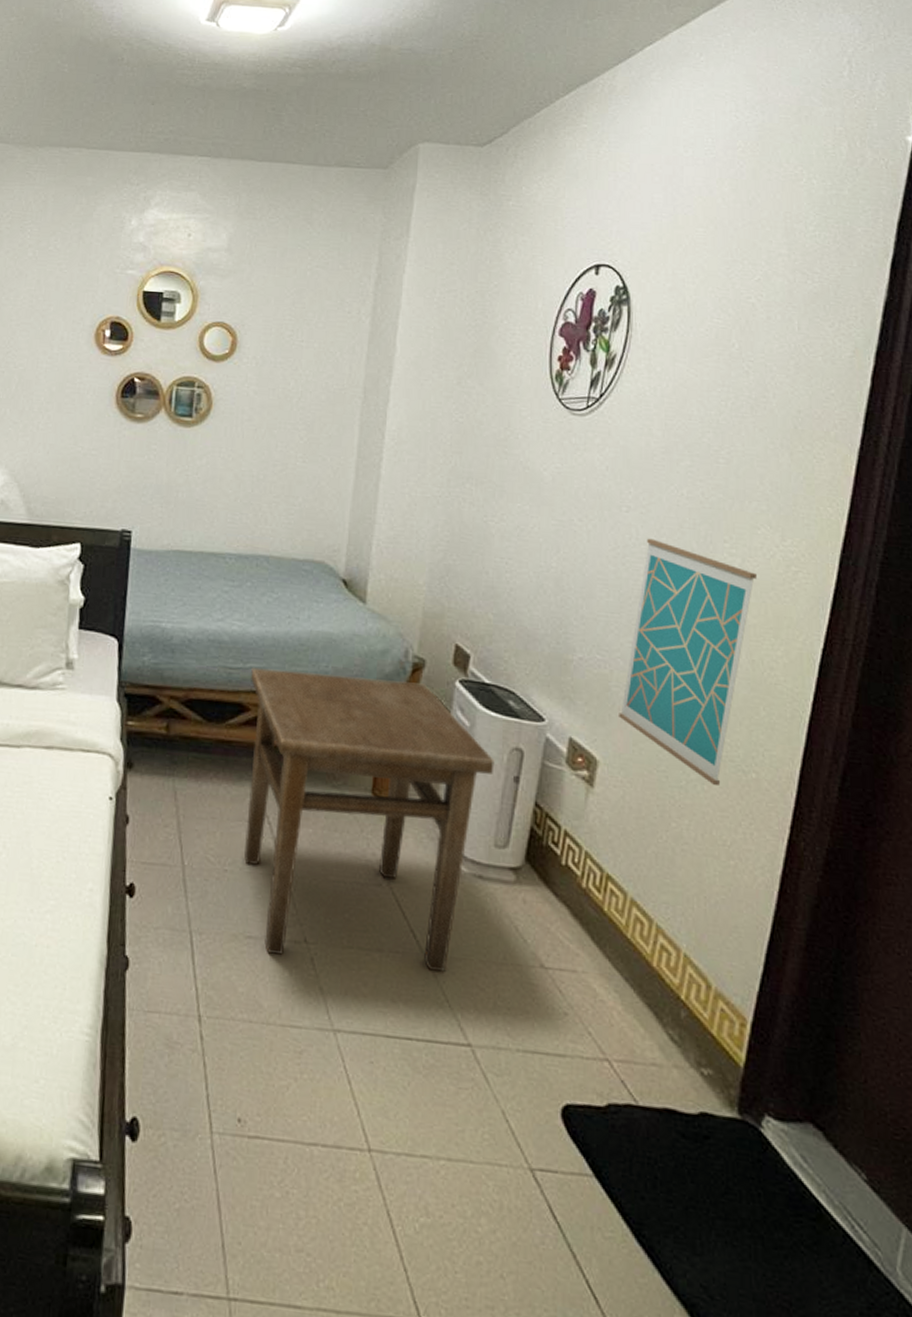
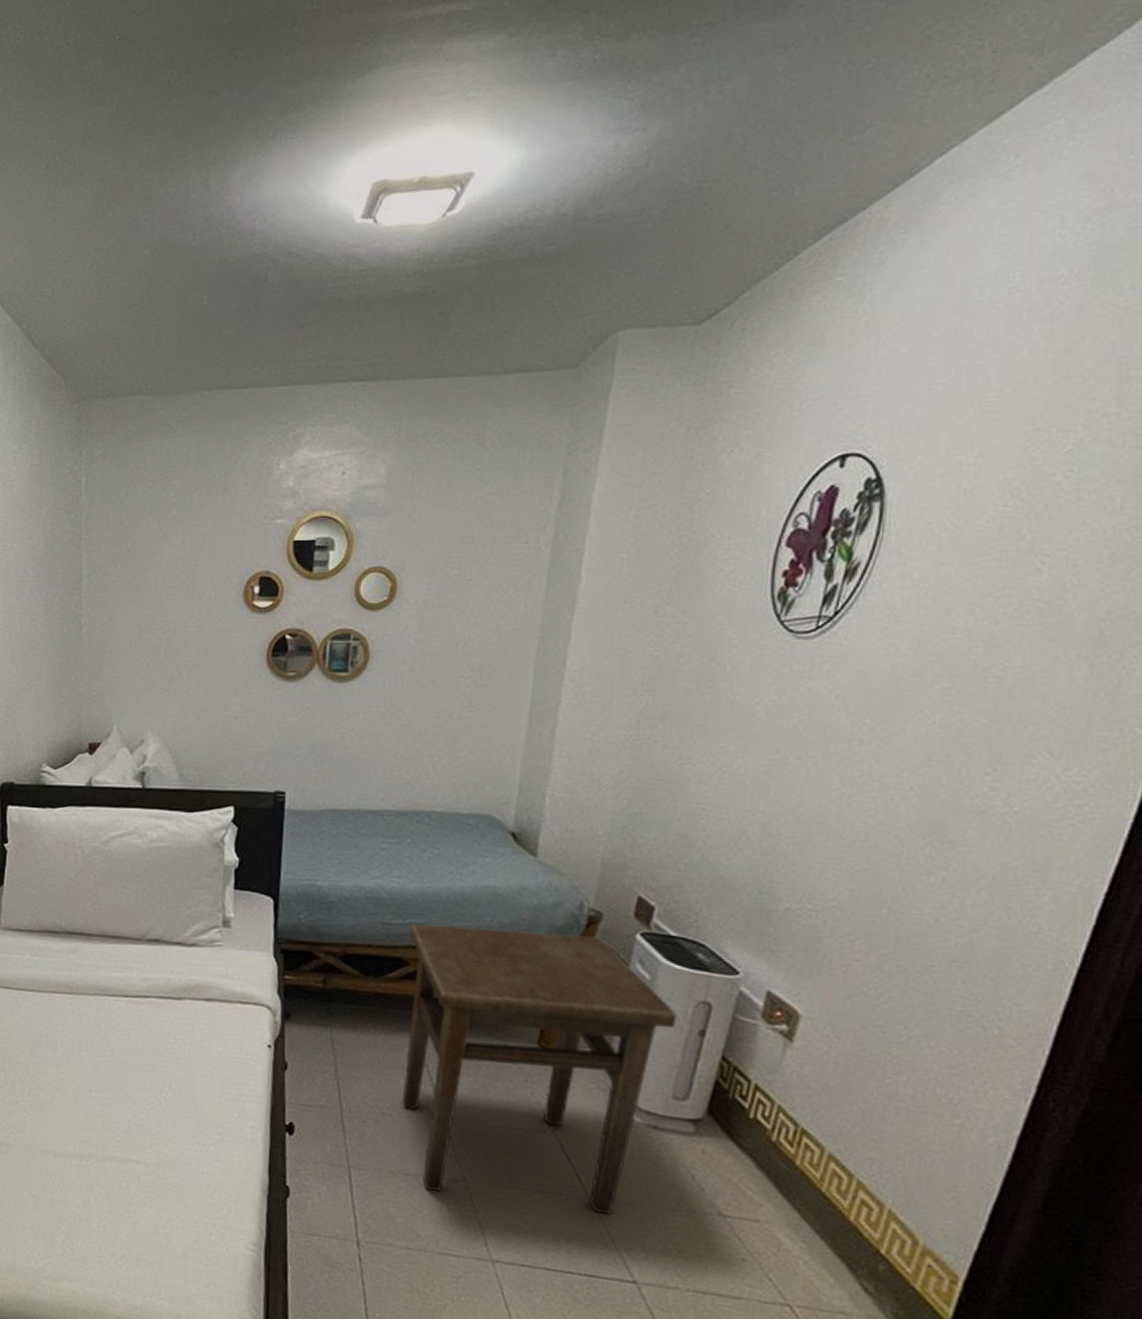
wall art: present [619,538,757,785] -> none [830,774,1025,1041]

